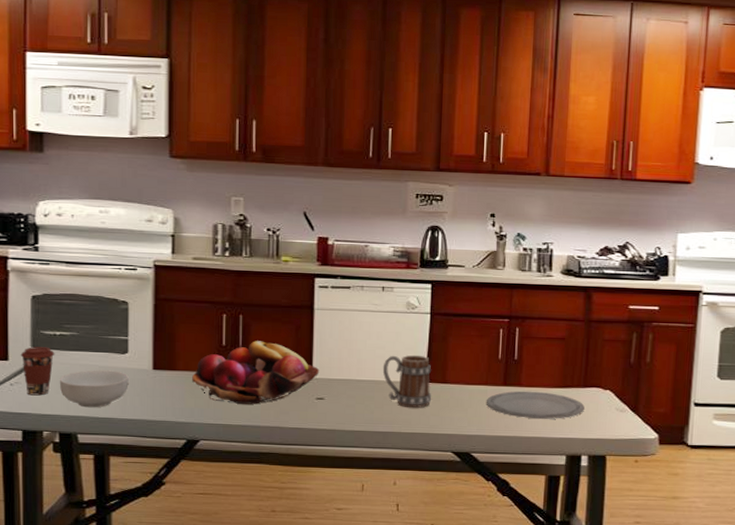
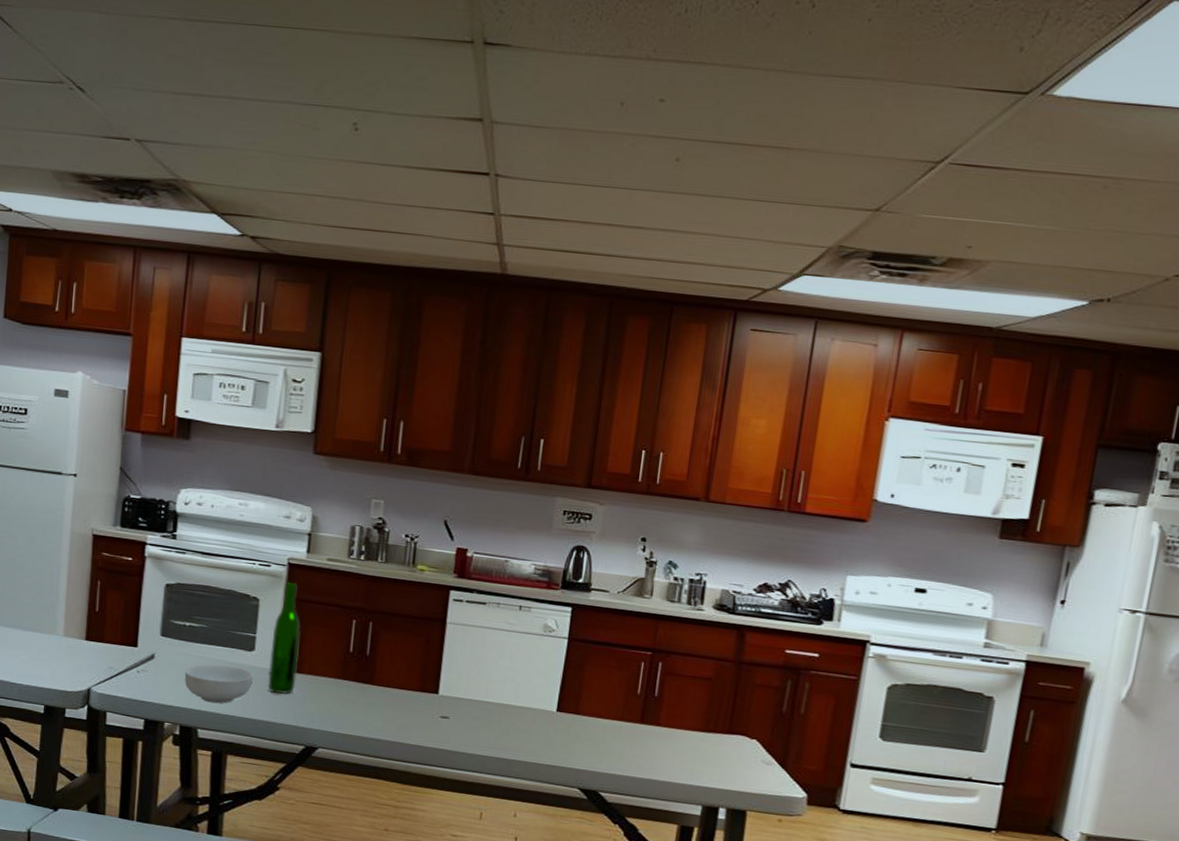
coffee cup: present [20,347,55,396] -> none [149,635,183,686]
wine bottle: none [144,284,173,392] -> present [267,582,301,694]
fruit basket: present [192,341,320,404] -> none [316,650,447,717]
mug: present [382,354,432,408] -> none [512,679,564,738]
plate: present [486,391,585,419] -> none [619,730,727,766]

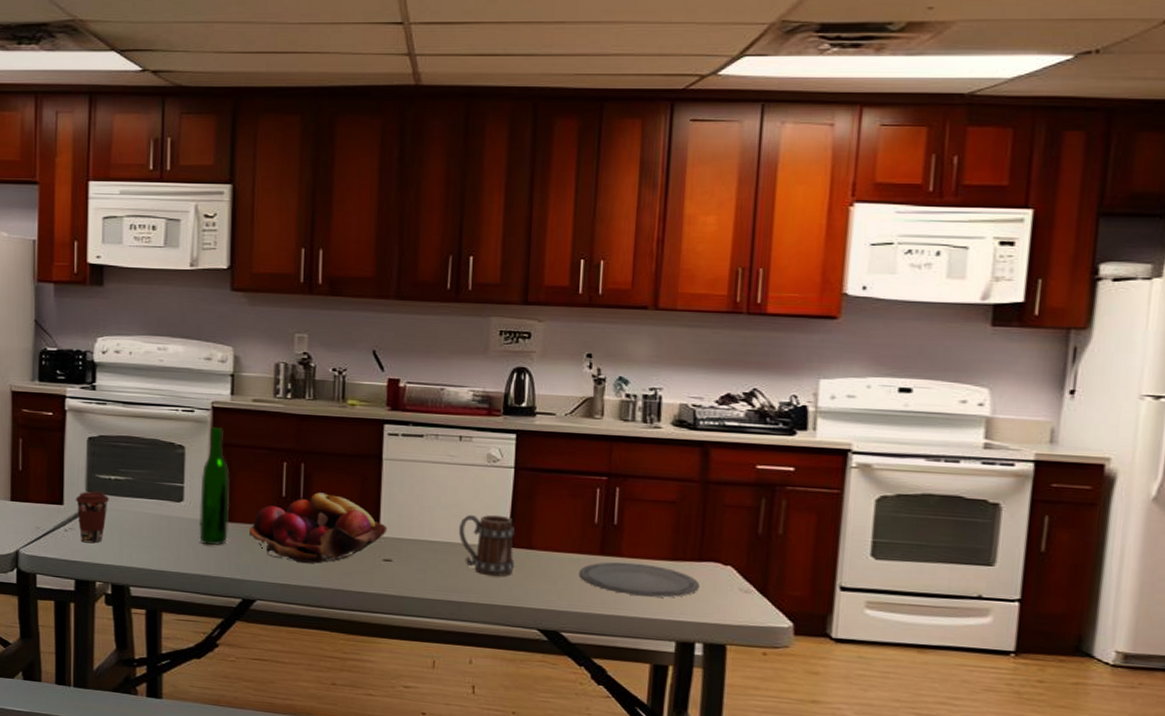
coffee cup: none [149,635,183,686] -> present [75,491,110,544]
cereal bowl: present [184,664,253,704] -> none [113,518,183,559]
fruit basket: none [316,650,447,717] -> present [249,492,388,563]
mug: none [512,679,564,738] -> present [458,514,515,576]
plate: none [619,730,727,766] -> present [578,562,699,598]

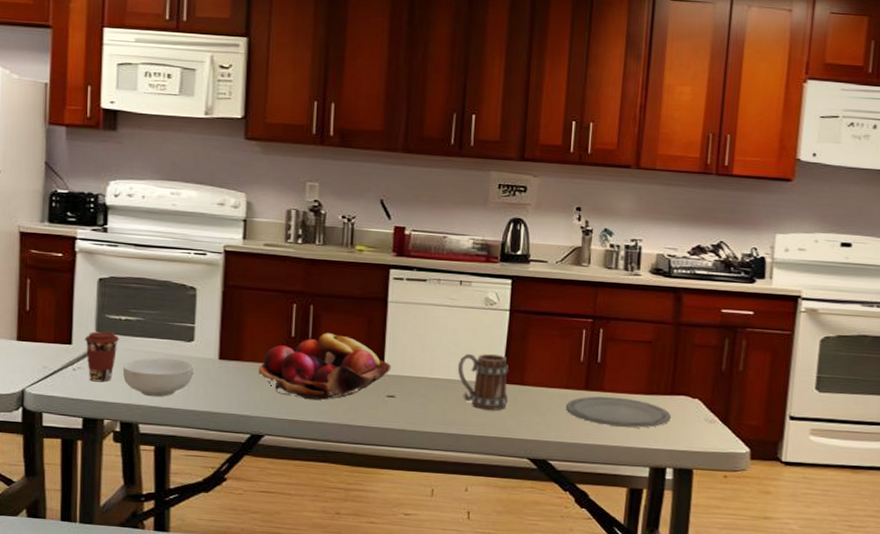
cereal bowl: none [113,518,183,559] -> present [122,357,194,397]
wine bottle: present [199,427,230,545] -> none [209,270,240,383]

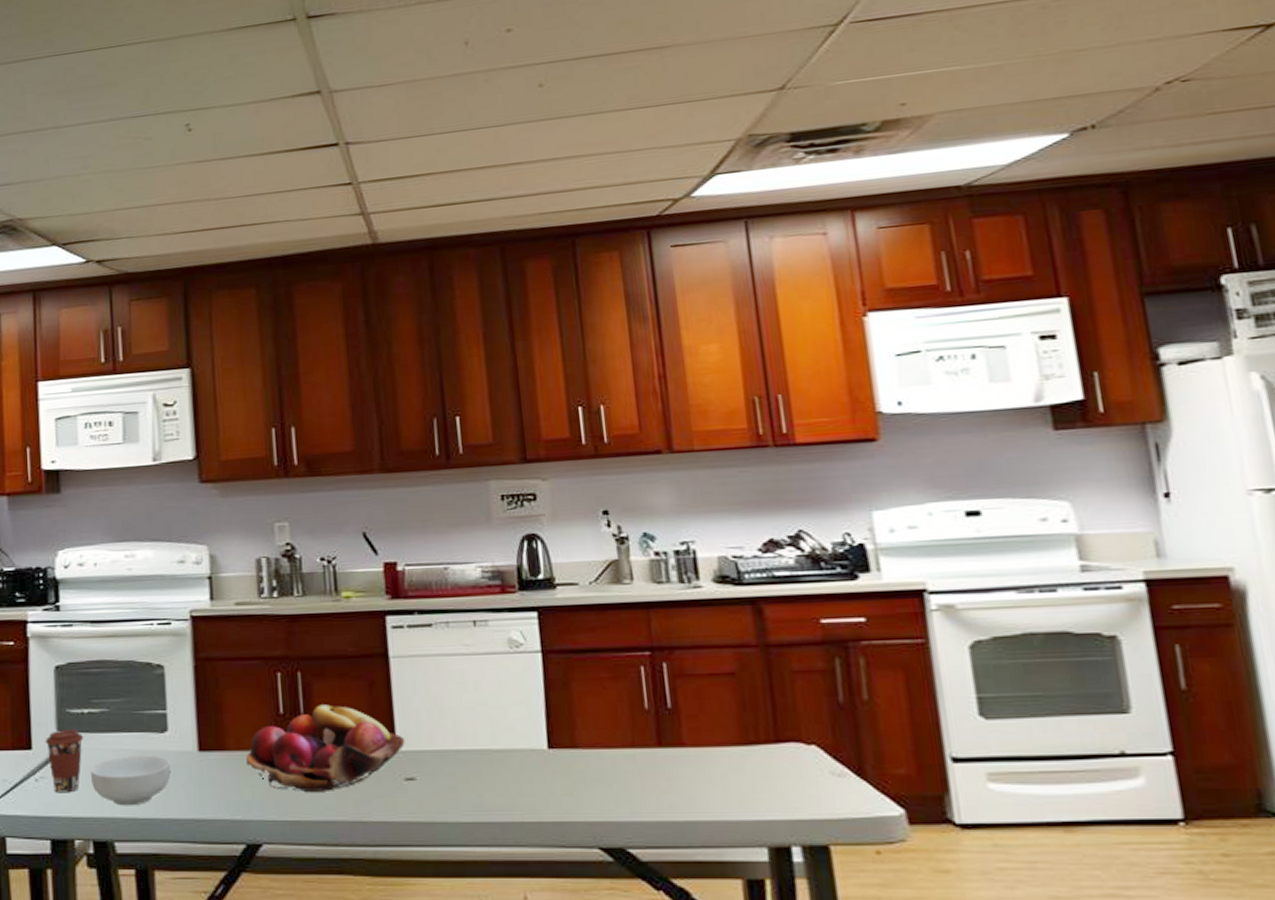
mug: present [457,353,509,410] -> none [487,710,560,785]
plate: present [565,396,671,428] -> none [636,752,783,793]

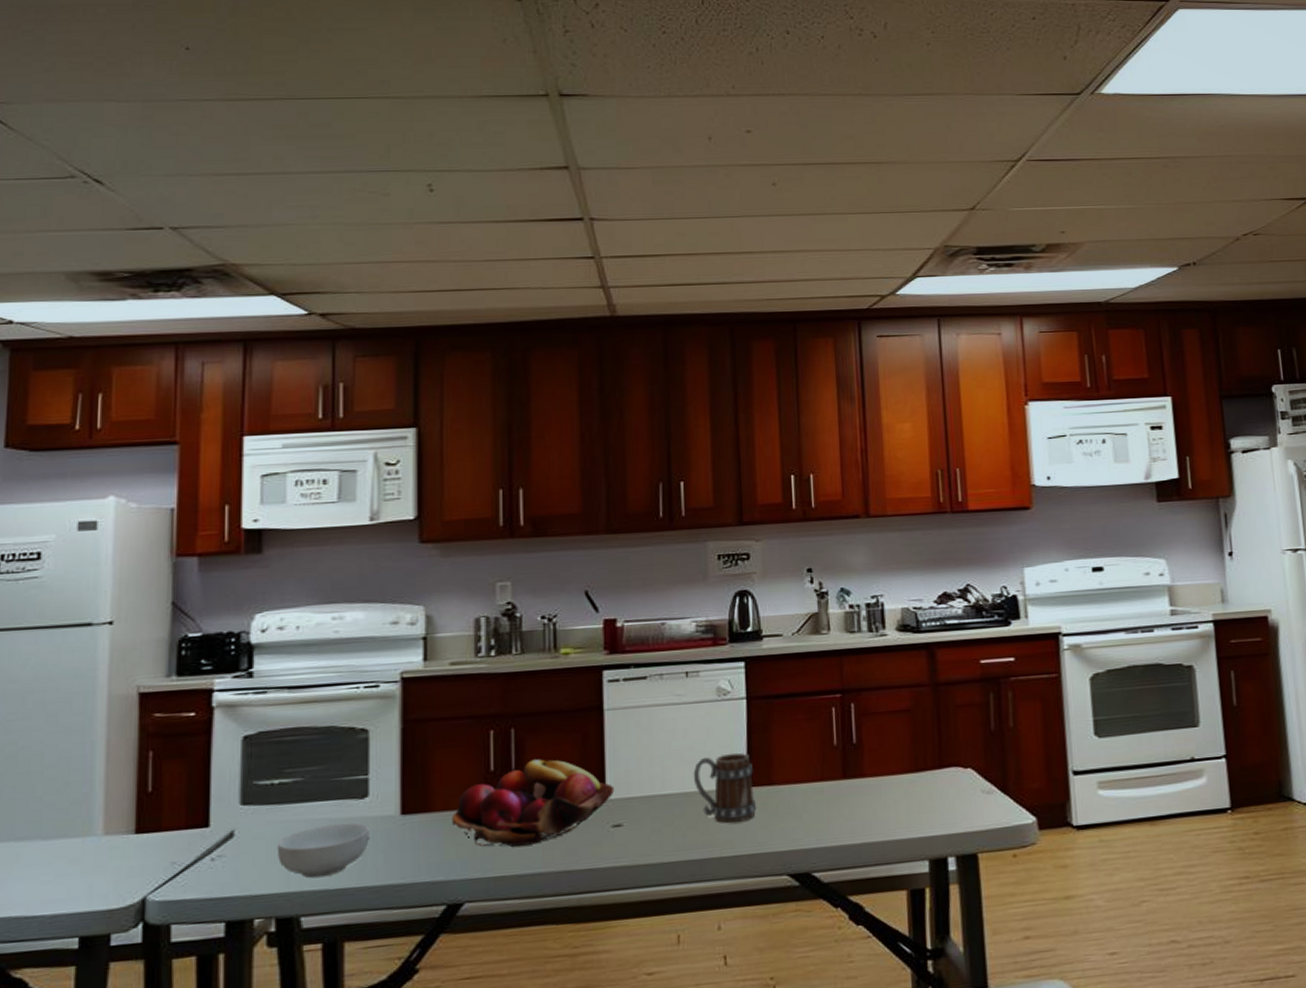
coffee cup: present [45,729,84,793] -> none [225,802,272,871]
mug: none [487,710,560,785] -> present [693,752,757,823]

